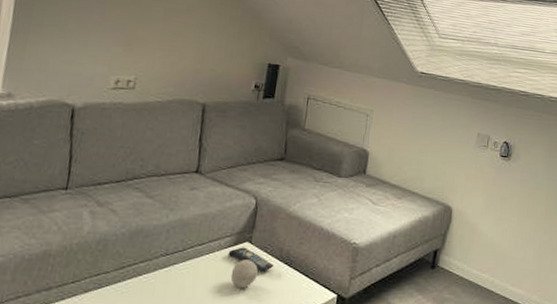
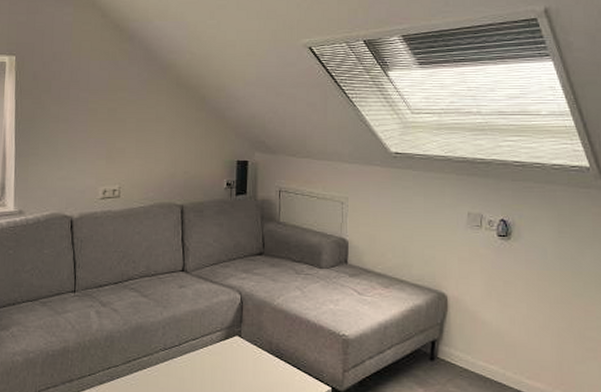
remote control: present [228,247,274,272] -> none [220,341,265,365]
decorative ball: present [230,259,258,289] -> none [225,353,250,382]

